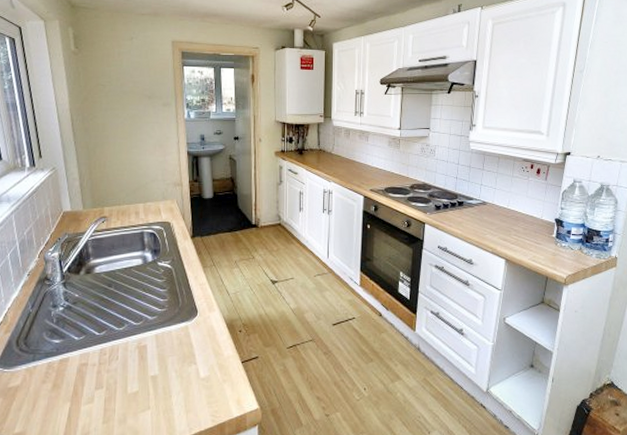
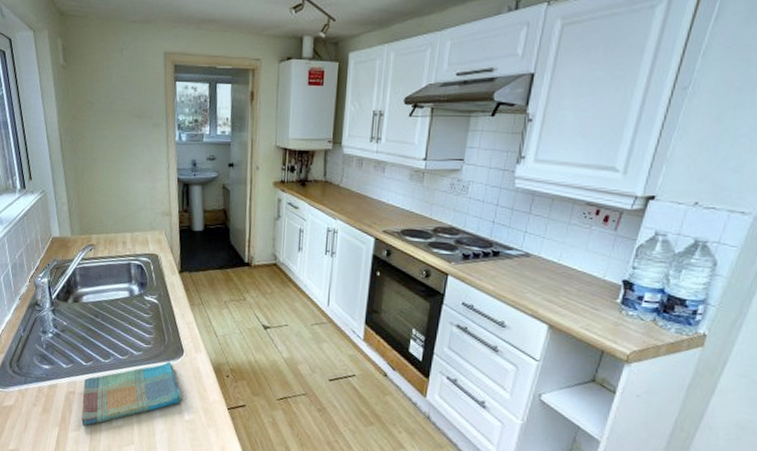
dish towel: none [95,323,198,398] -> present [81,361,183,426]

